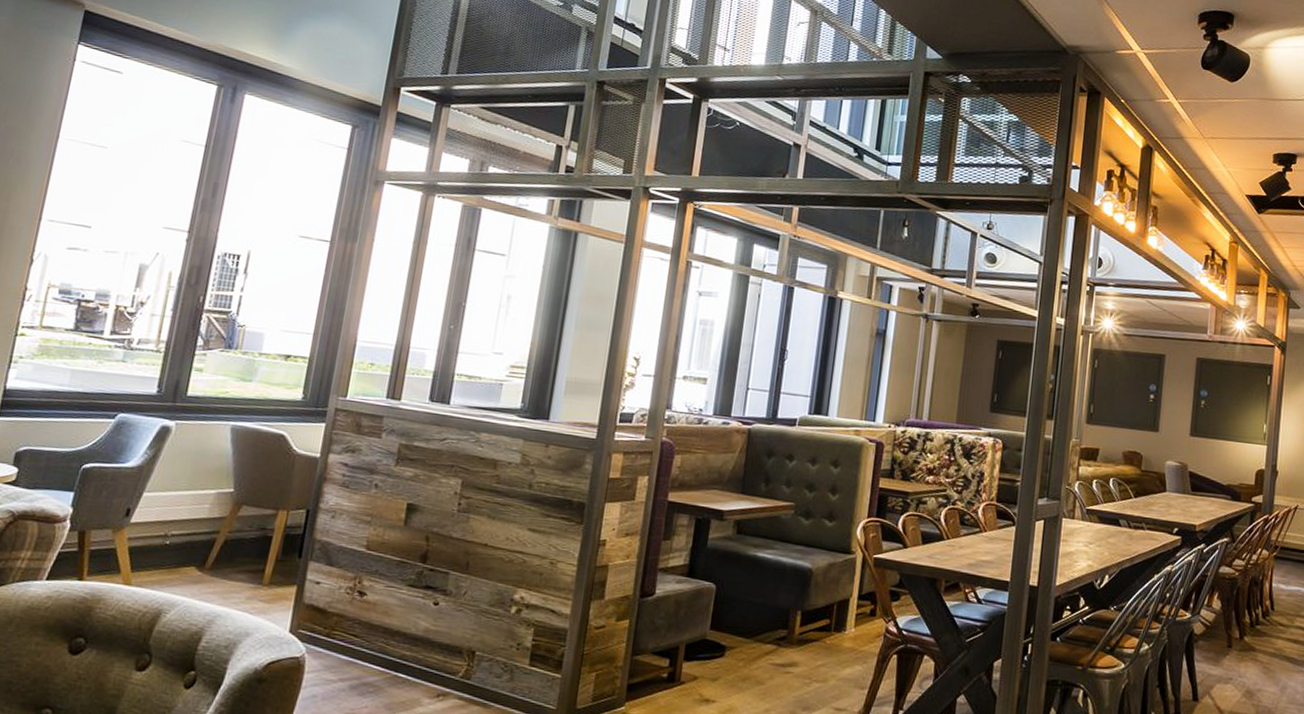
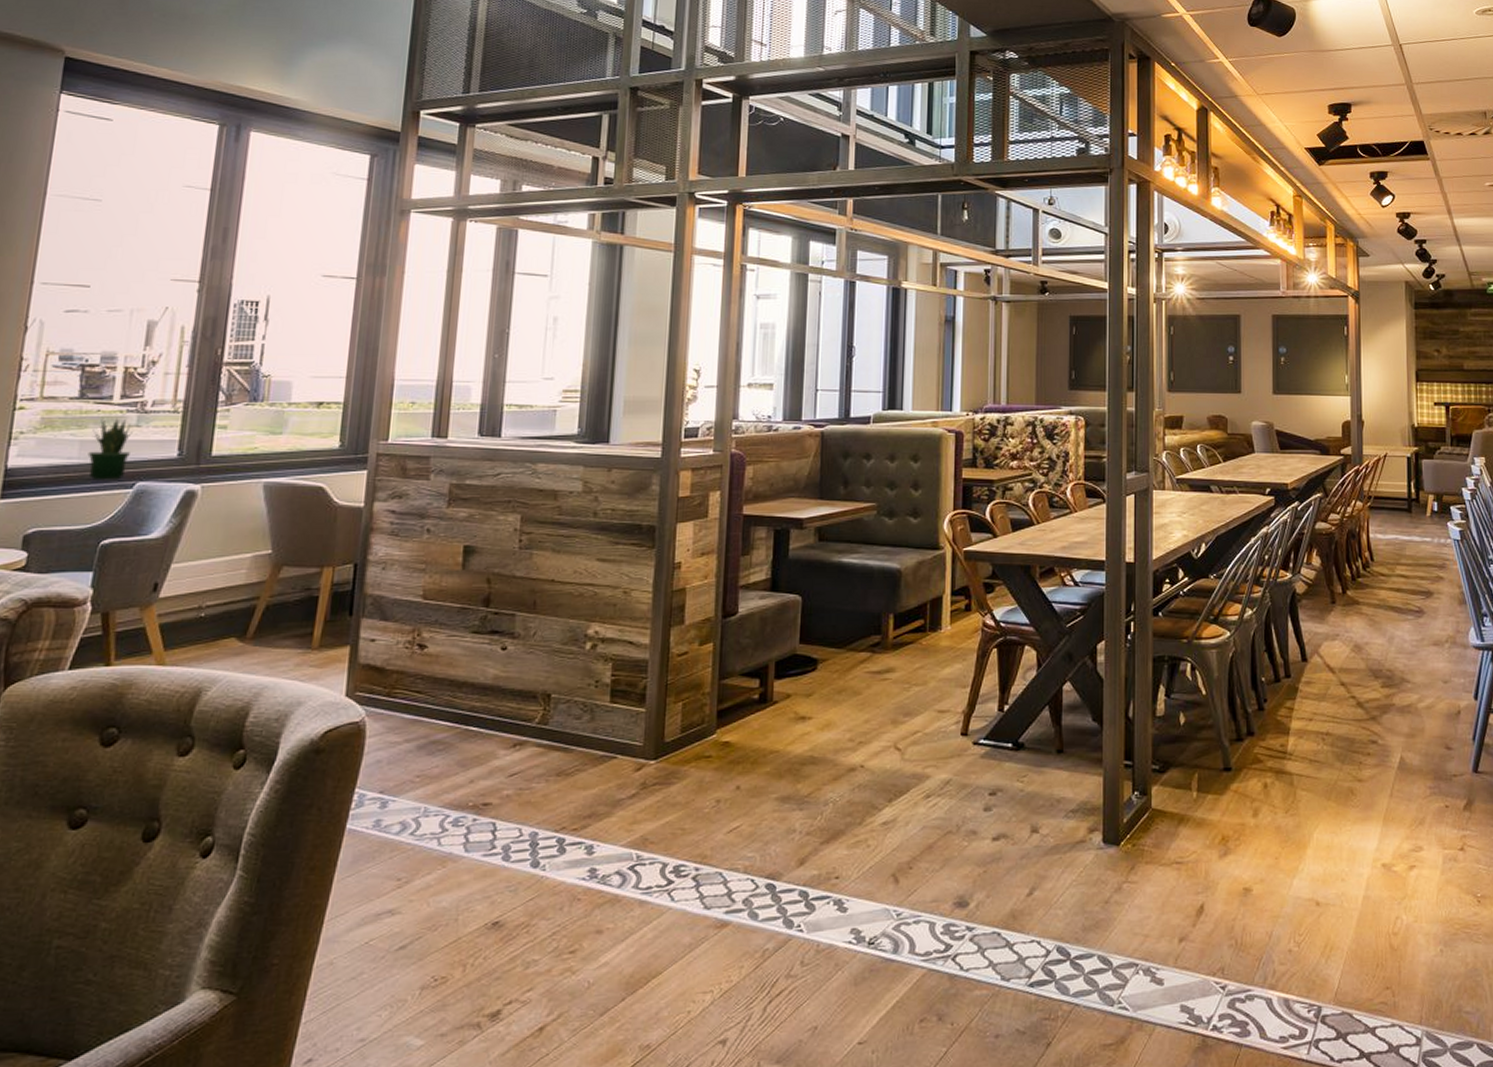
planter: none [77,351,119,410] -> present [87,418,133,480]

